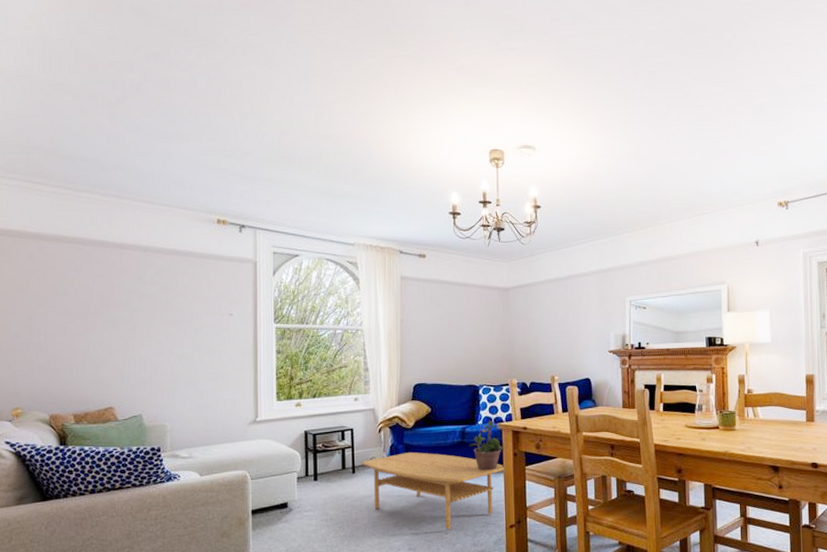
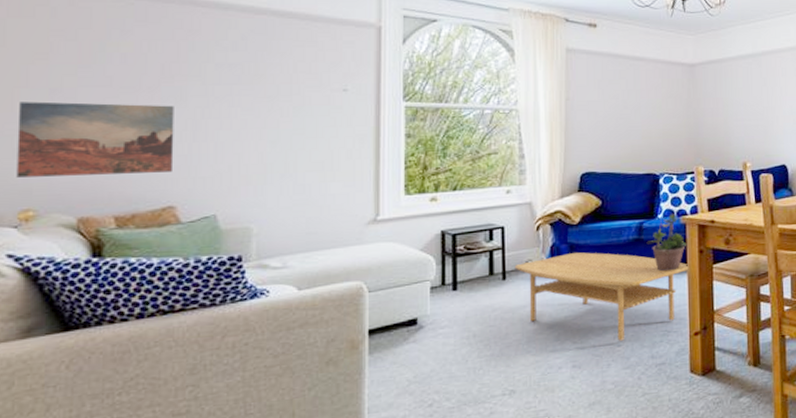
wall art: none [9,326,112,384] -> present [16,101,174,178]

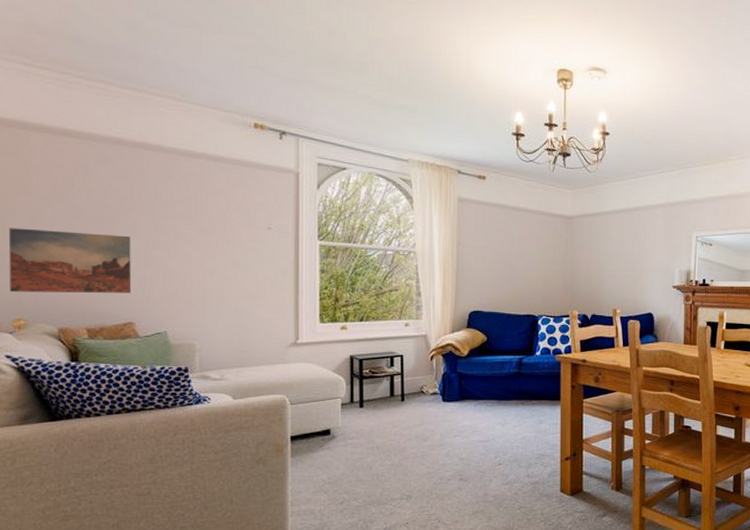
coffee table: present [514,252,688,341] -> none [411,382,561,460]
potted plant: present [646,214,687,272] -> none [525,352,561,403]

